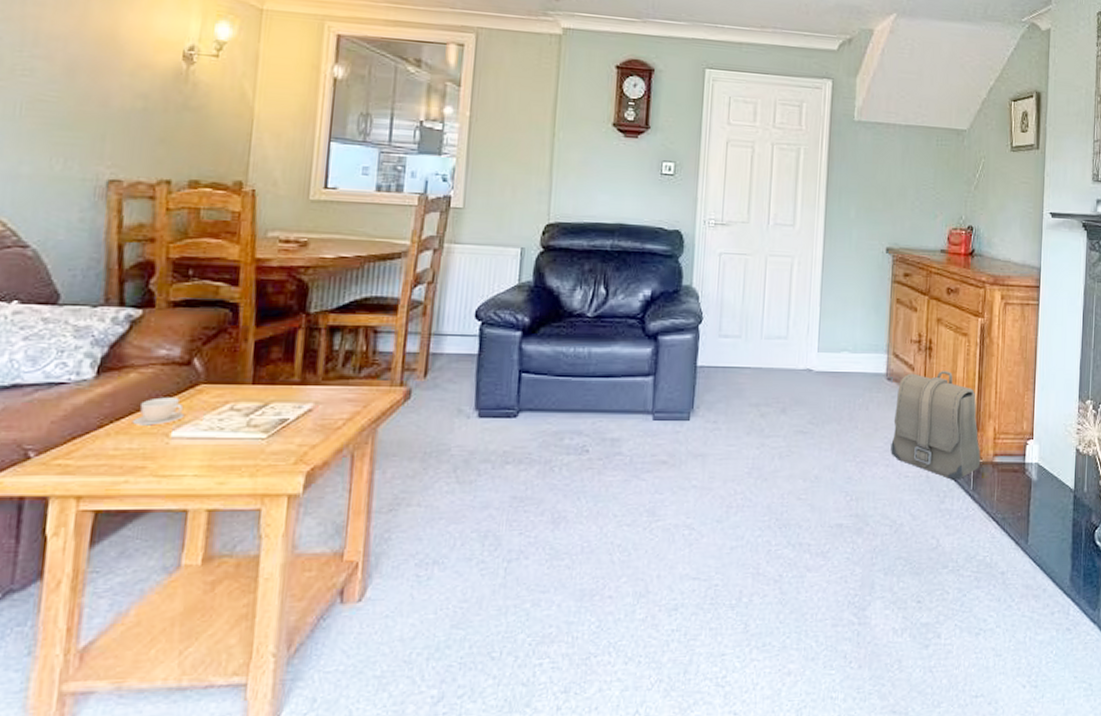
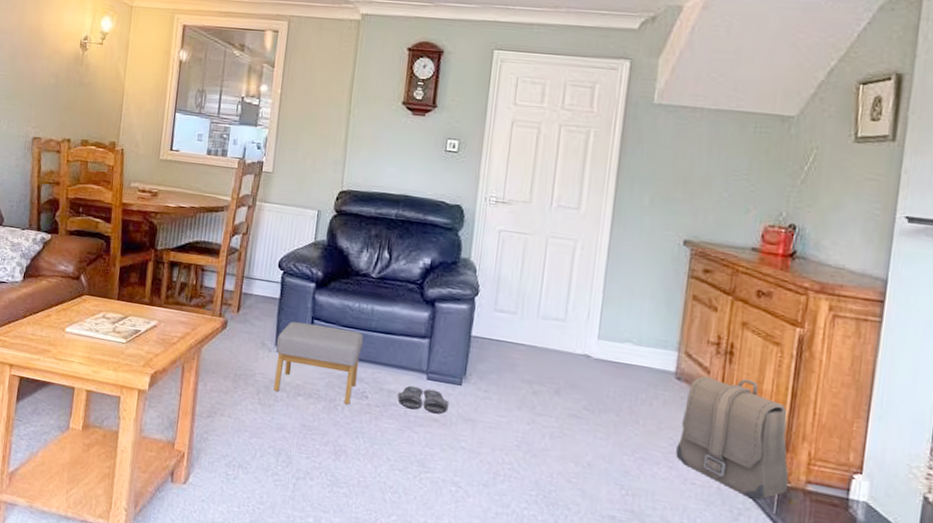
teacup: present [131,397,185,426] -> none [42,301,75,321]
footstool: none [474,378,581,464] -> present [273,321,364,405]
slippers: none [621,430,678,455] -> present [397,385,450,414]

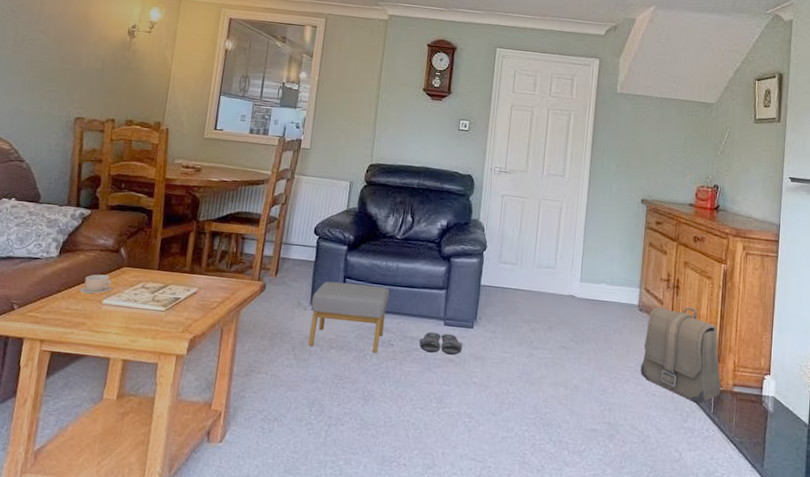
teacup: none [42,301,75,321] -> present [78,274,113,294]

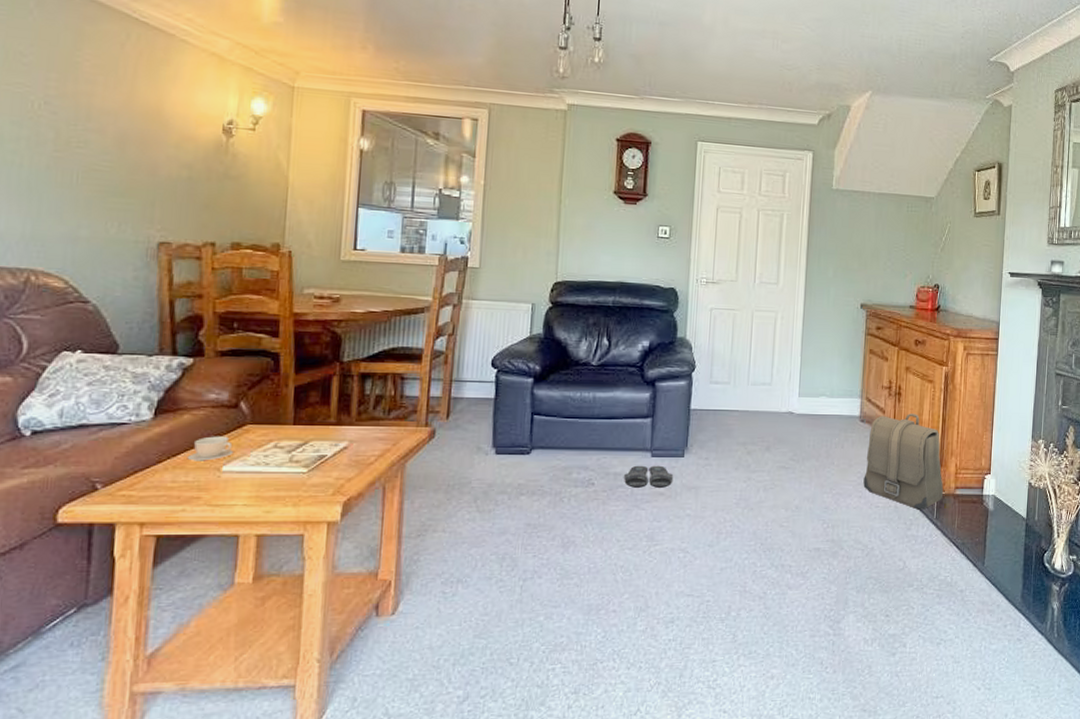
footstool: present [308,281,390,353] -> none [493,419,587,495]

